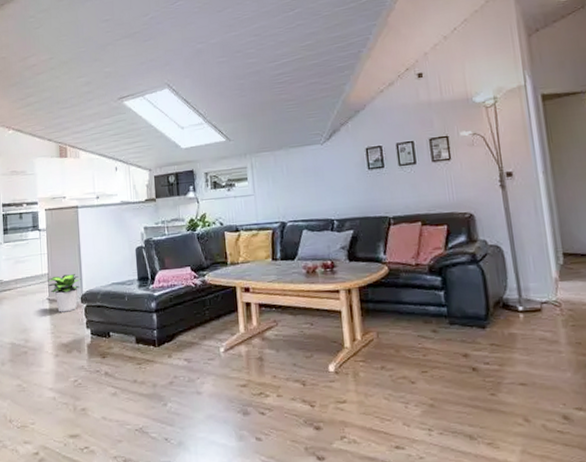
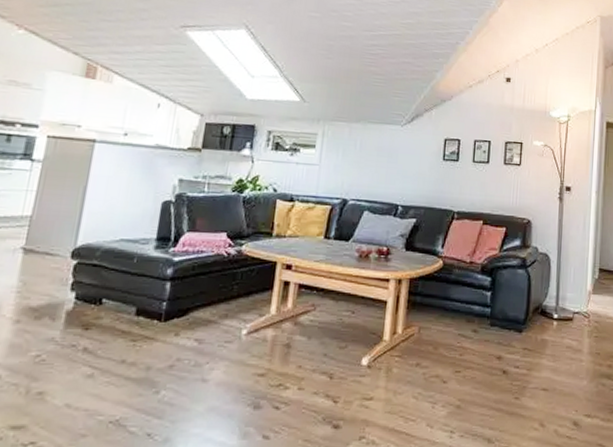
potted plant: present [46,273,81,313] -> none [27,220,78,268]

